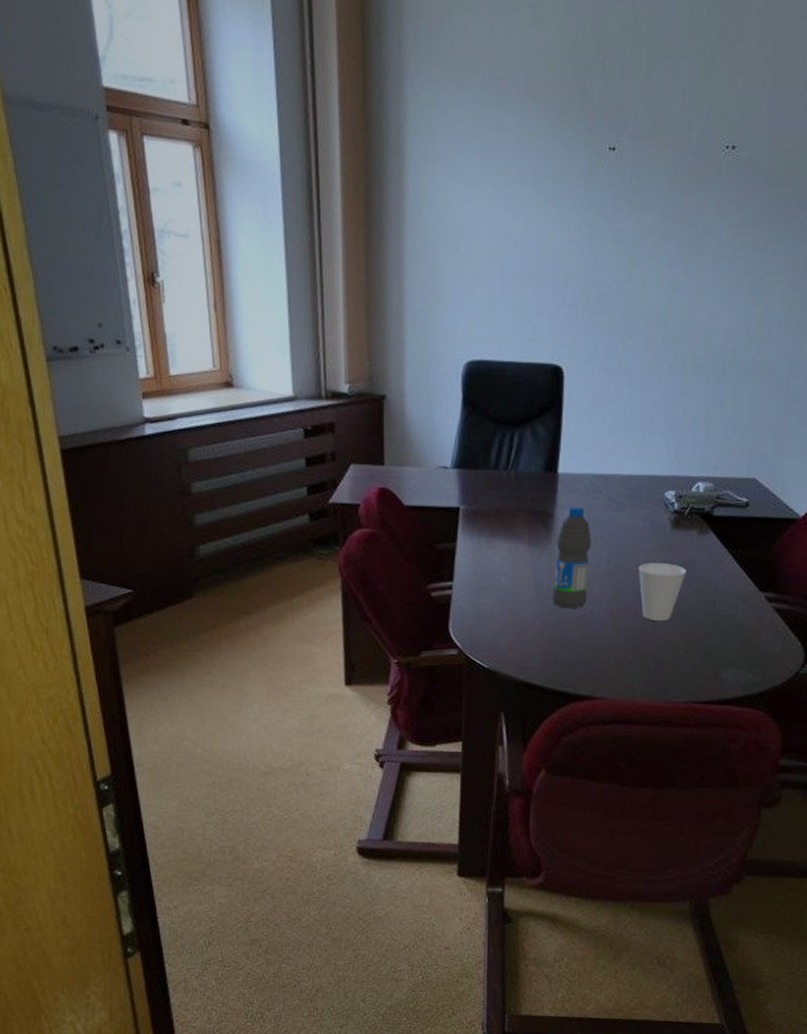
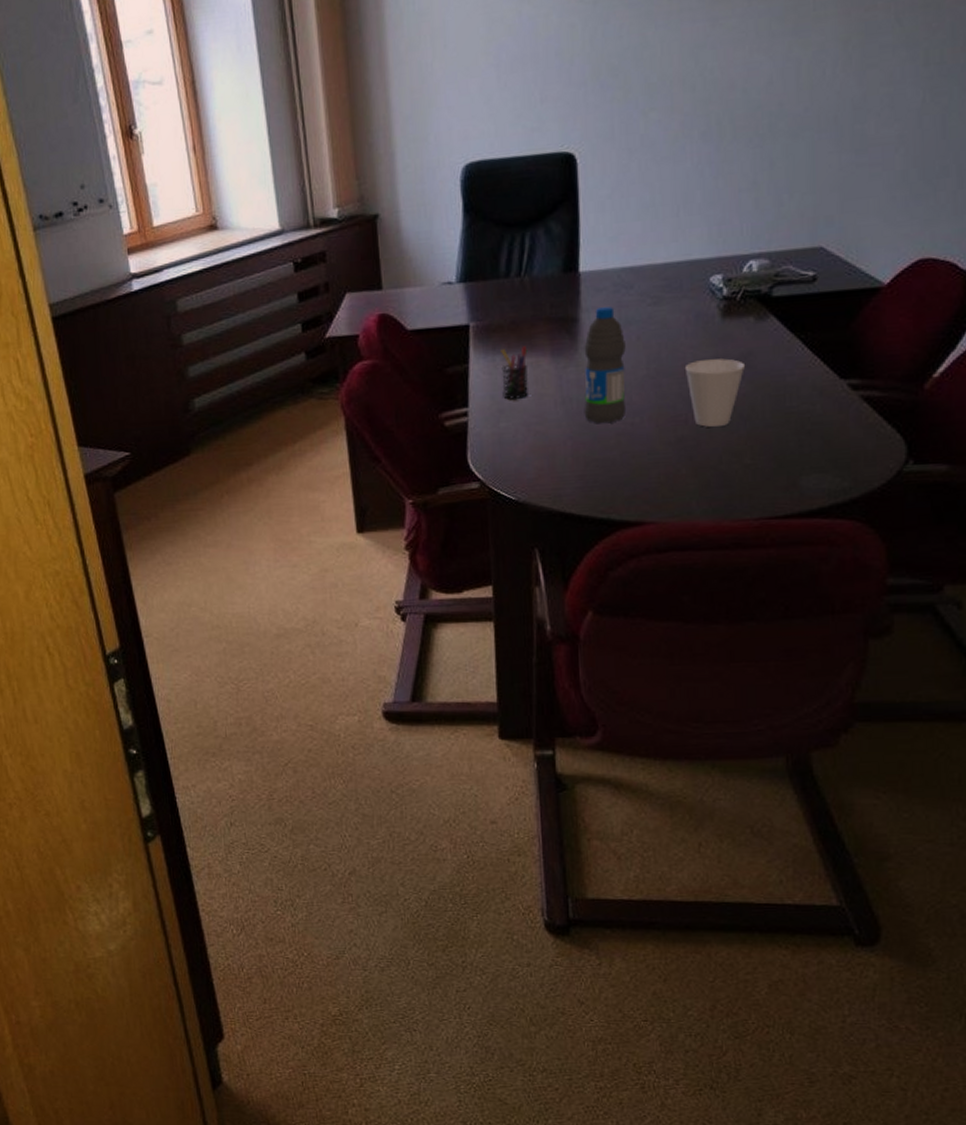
pen holder: none [484,532,509,579] -> present [500,346,528,400]

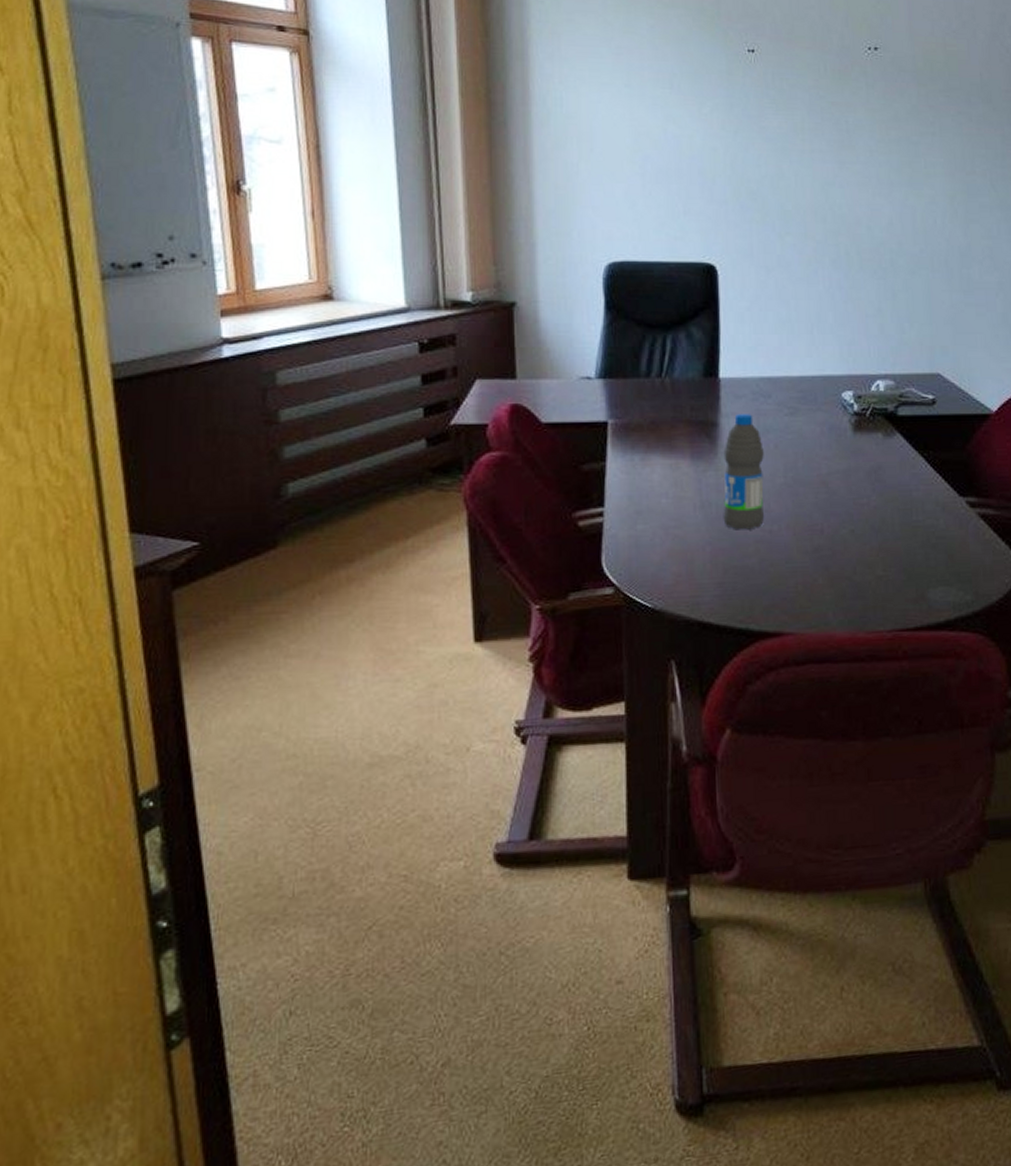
pen holder: present [500,346,528,400] -> none [639,447,667,501]
cup: present [684,358,746,427] -> none [819,471,876,537]

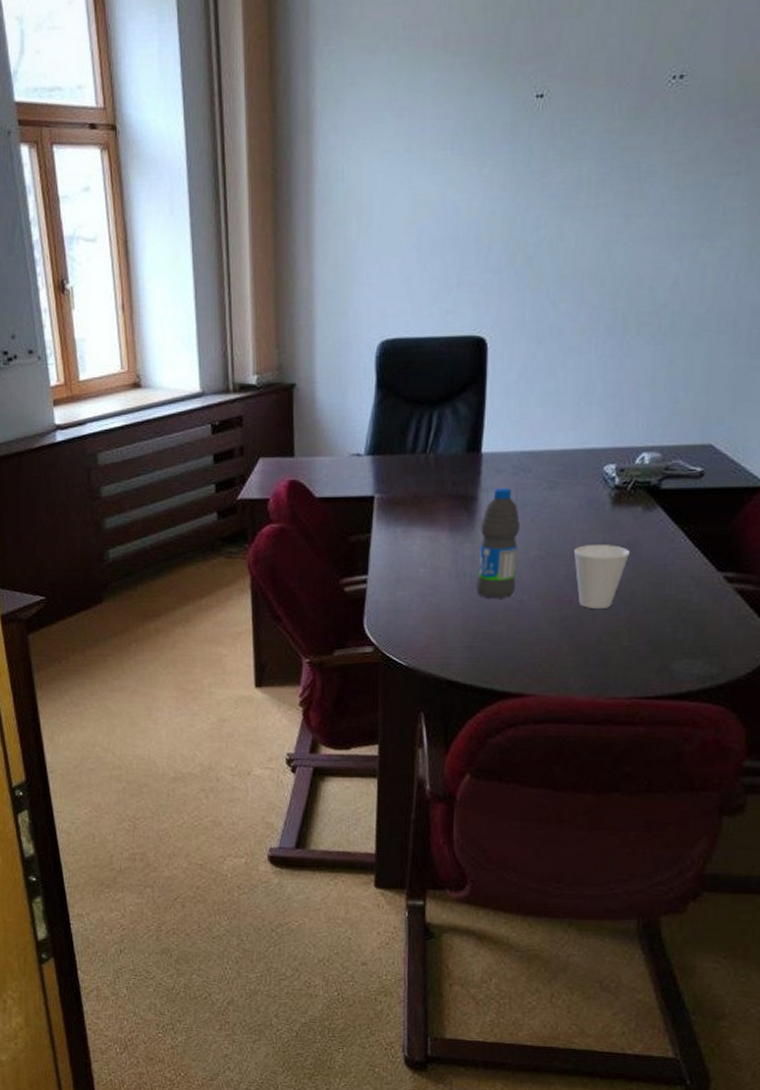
cup: none [819,471,876,537] -> present [573,545,631,608]

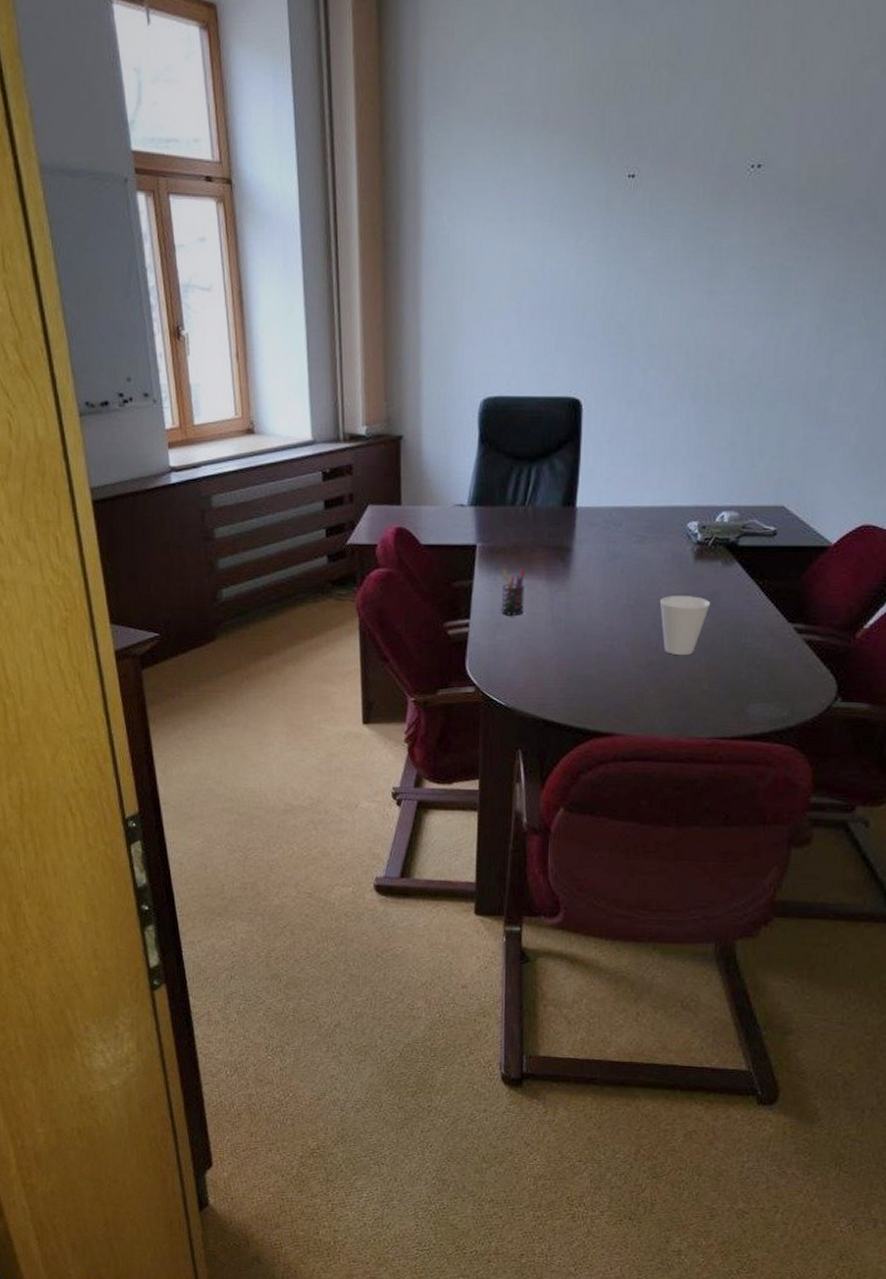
pen holder: none [401,520,428,570] -> present [501,569,526,616]
water bottle: present [476,488,520,599] -> none [570,541,611,644]

